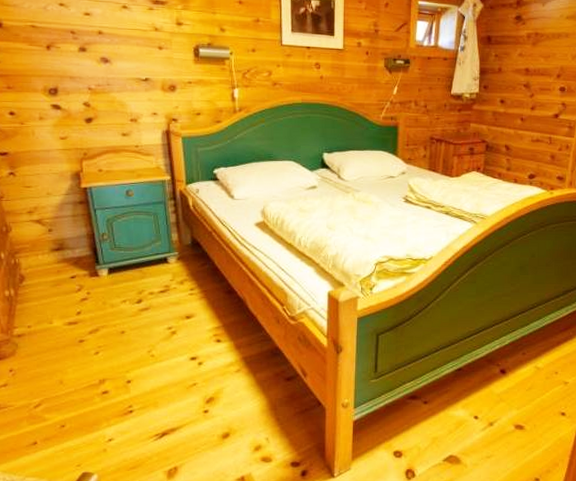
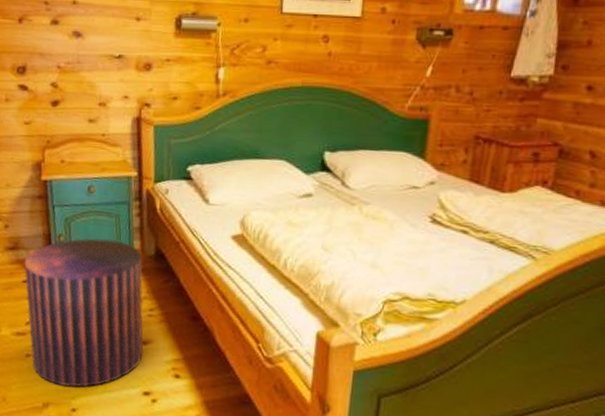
stool: none [70,233,188,364] -> present [24,238,144,388]

